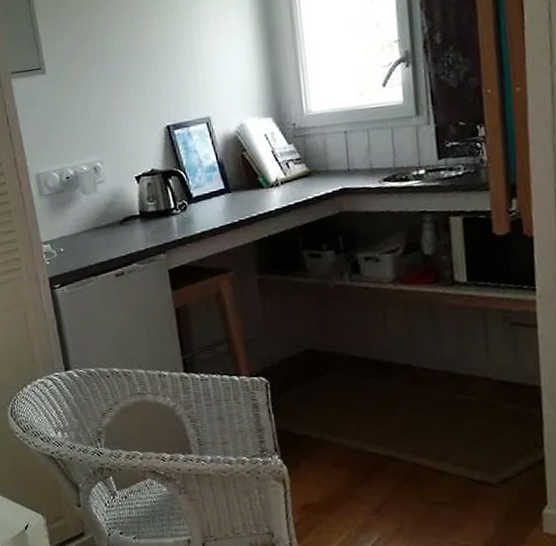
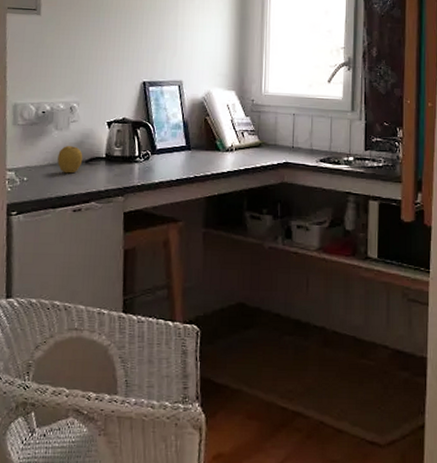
fruit: none [90,208,117,238] -> present [57,146,83,174]

